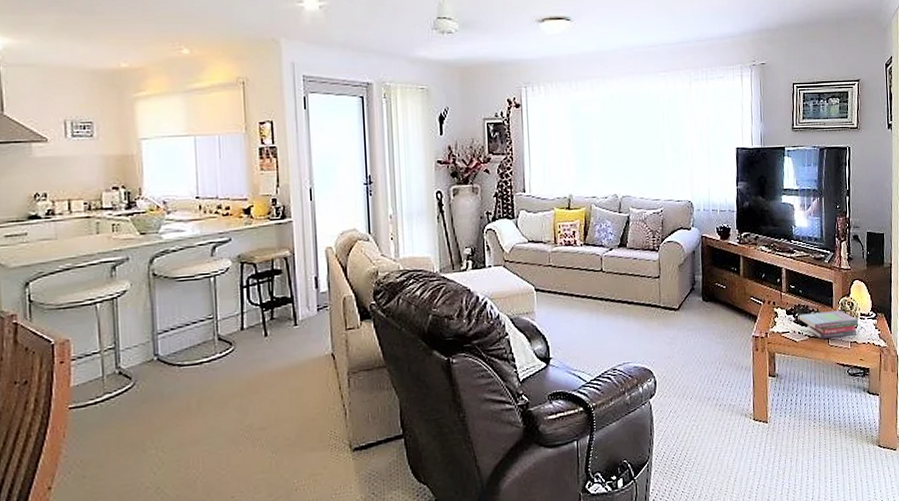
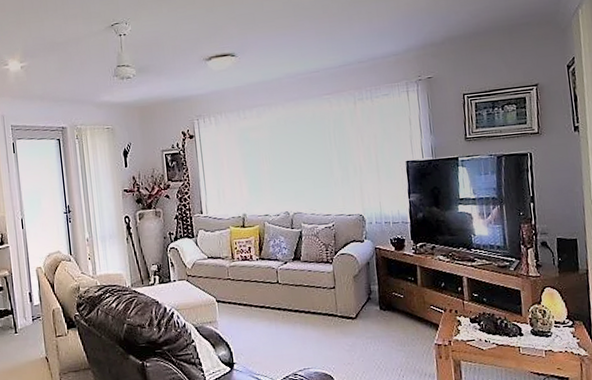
books: present [799,310,859,339] -> none [484,318,553,347]

